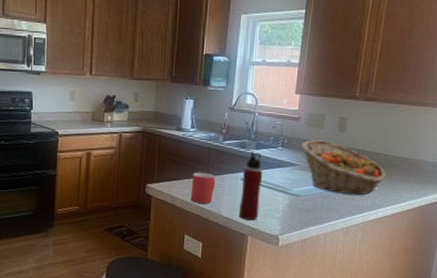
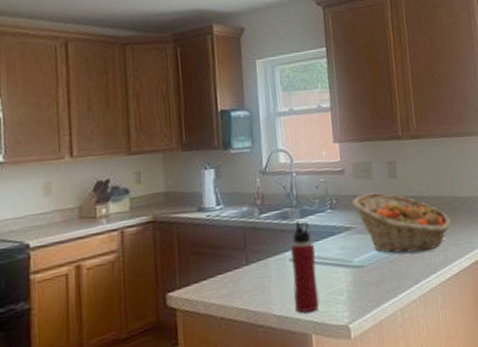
mug: present [190,172,215,204] -> none [228,260,259,305]

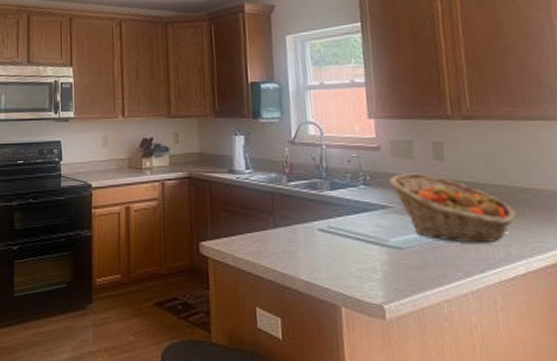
water bottle: present [291,221,320,313] -> none [320,193,350,285]

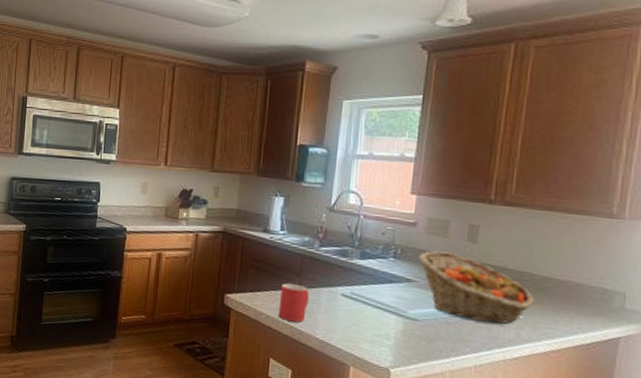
mug: none [256,223,286,264] -> present [278,283,309,323]

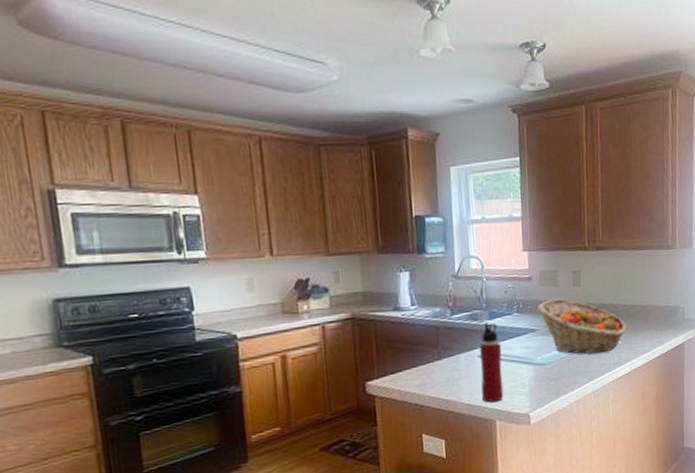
mug: present [278,283,309,323] -> none [421,355,450,394]
water bottle: none [338,261,370,347] -> present [480,322,504,403]

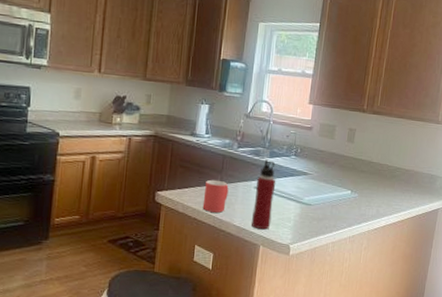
mug: none [421,355,450,394] -> present [202,179,229,213]
fruit basket: present [538,298,627,354] -> none [313,149,390,204]

